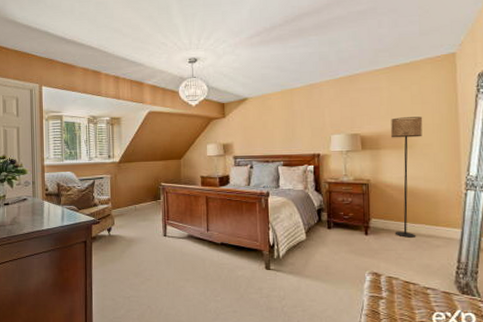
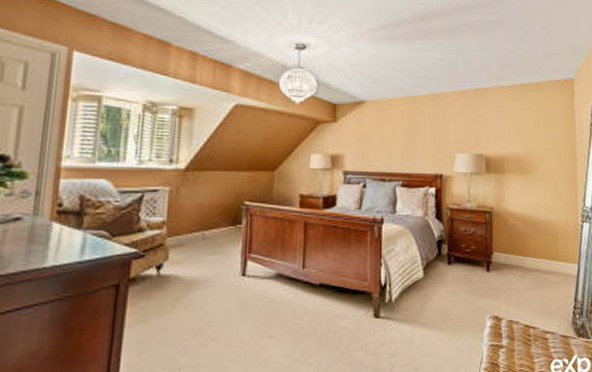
floor lamp: present [391,116,423,238] -> none [515,140,545,274]

